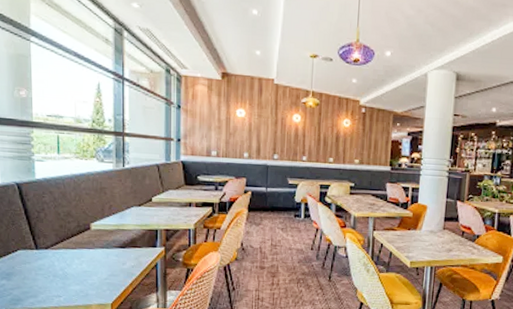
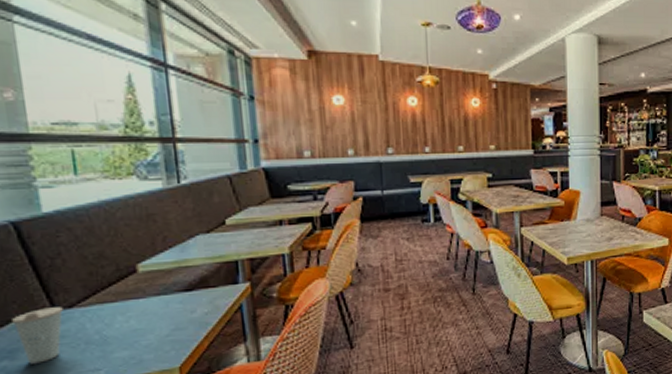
cup: none [11,247,42,286] -> present [12,307,63,364]

